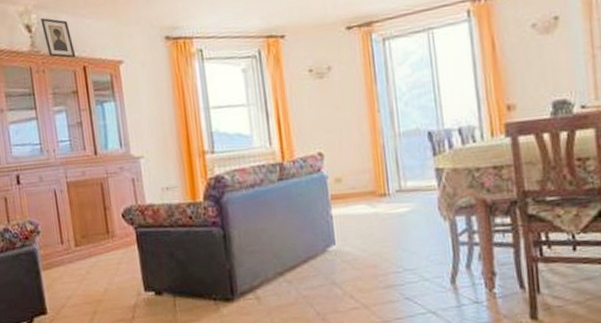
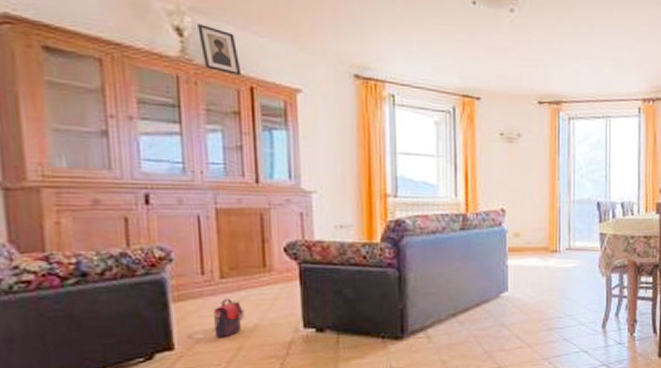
handbag: none [55,265,97,303] -> present [187,298,245,338]

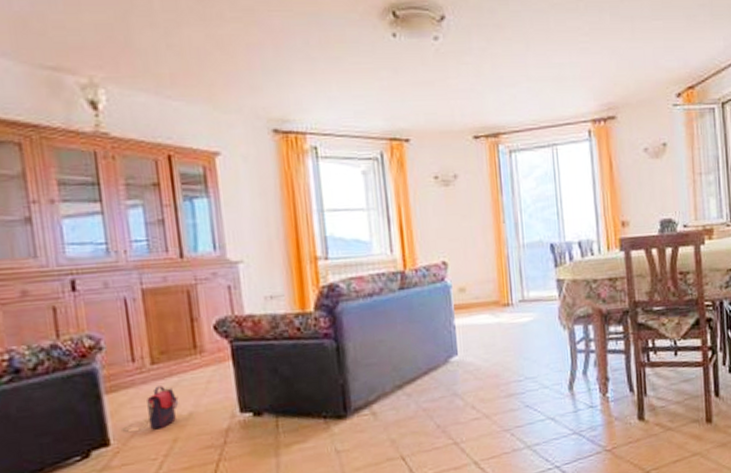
picture frame: present [198,24,242,75] -> none [111,95,158,144]

